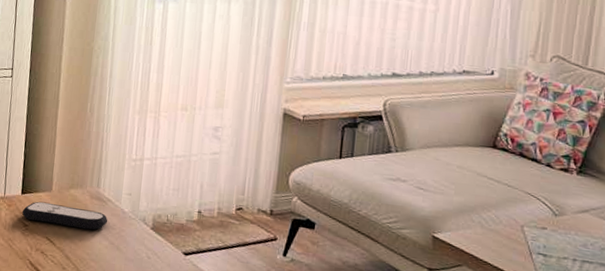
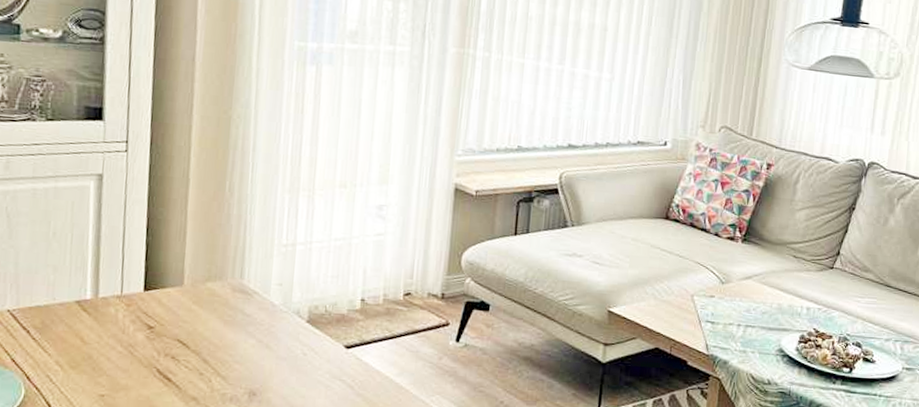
remote control: present [22,201,108,230] -> none [145,298,255,328]

